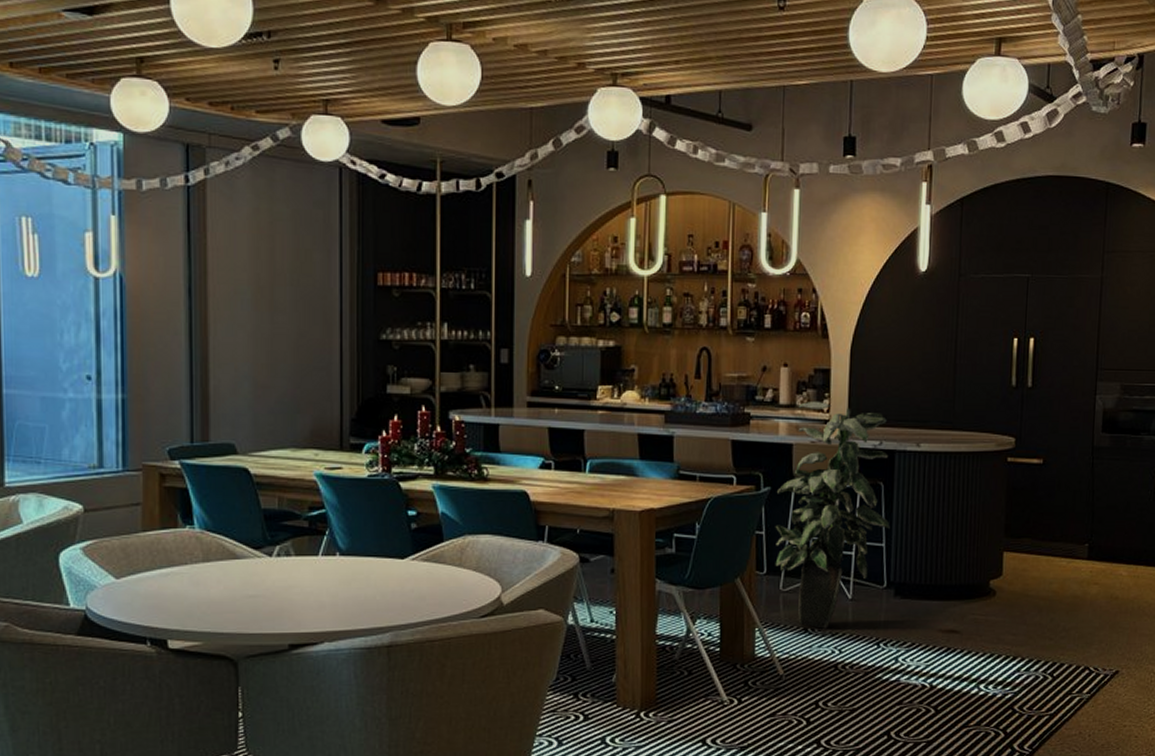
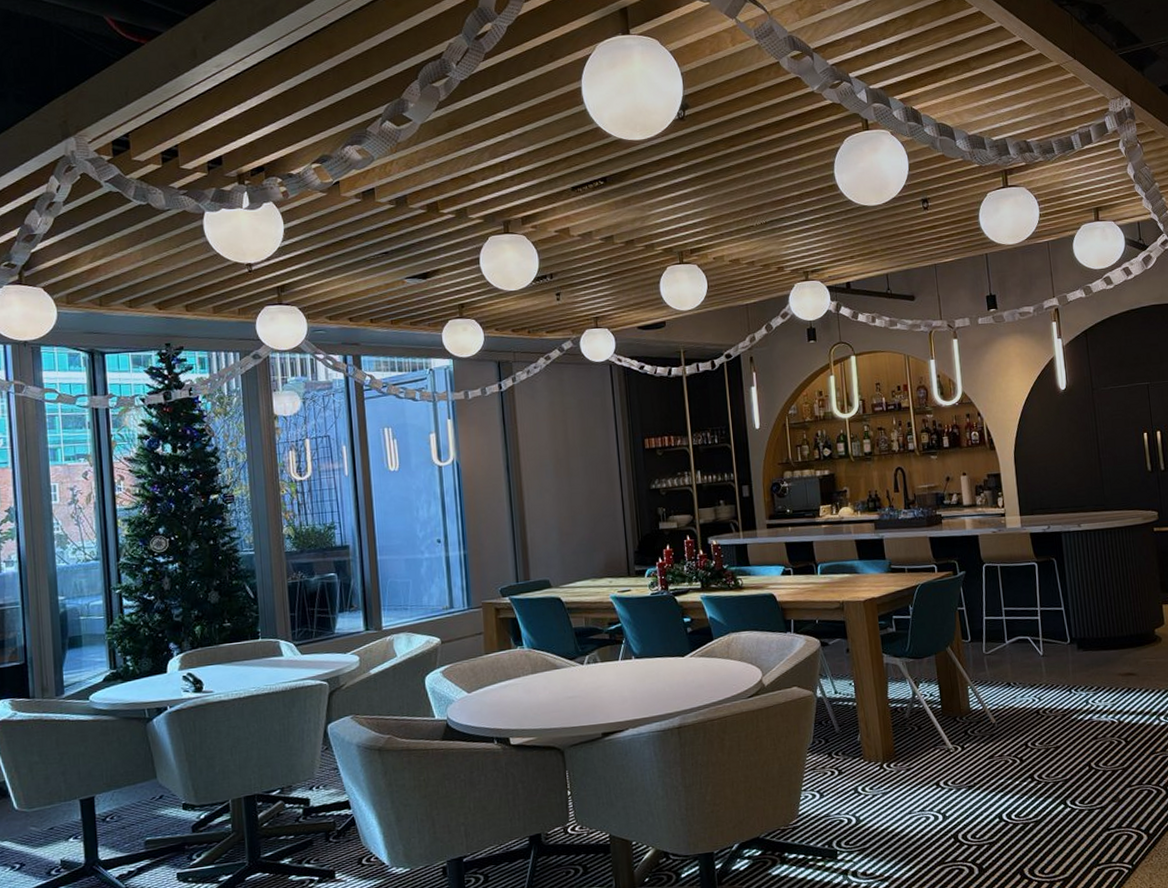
indoor plant: present [775,400,890,629] -> none [971,499,1066,682]

